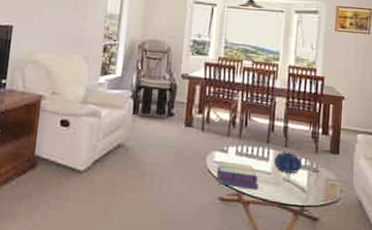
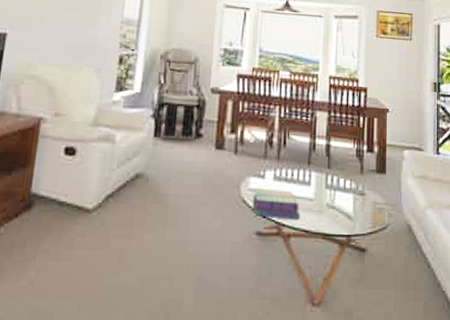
decorative bowl: present [273,152,302,173] -> none [316,174,347,198]

